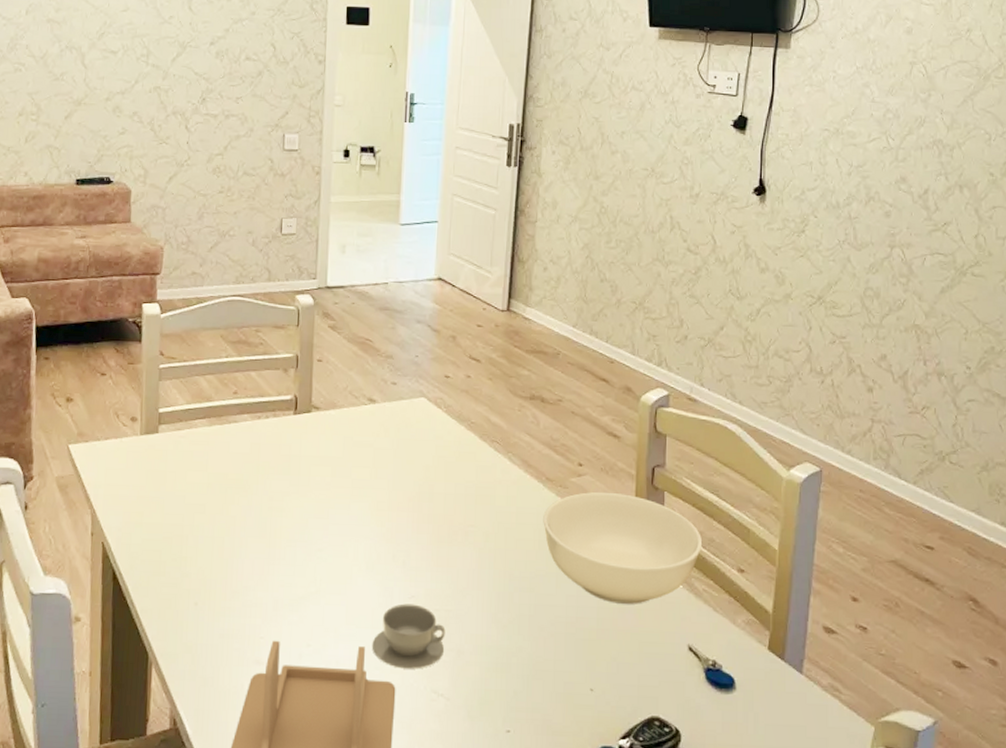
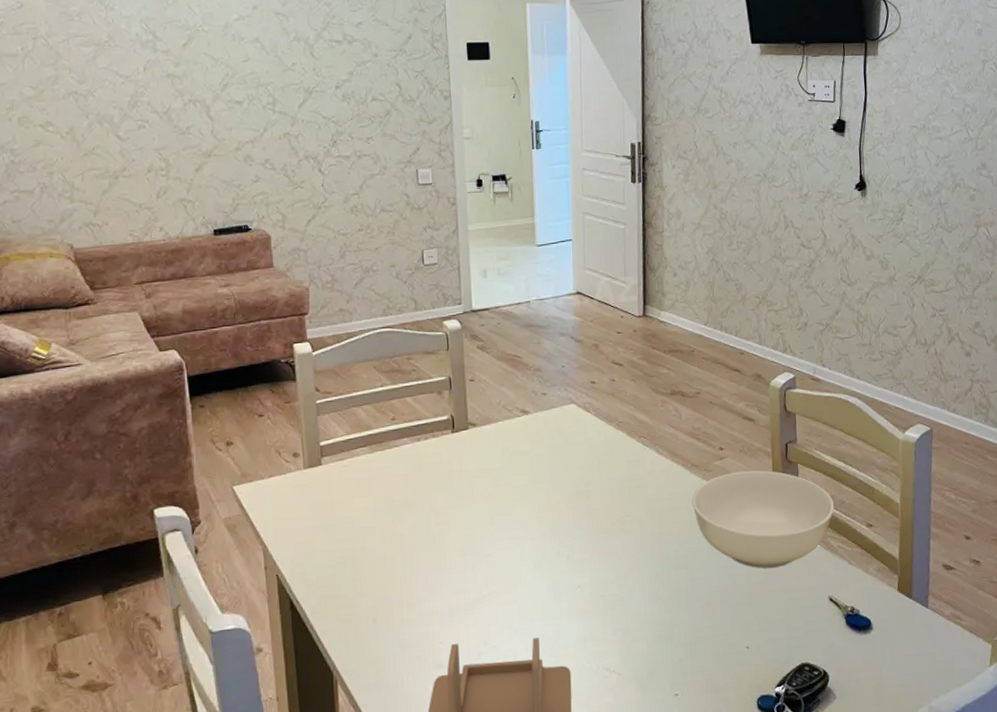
teacup: present [372,603,446,669] -> none [545,593,612,653]

